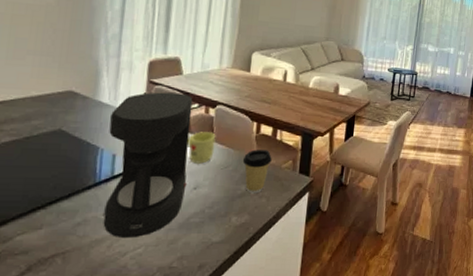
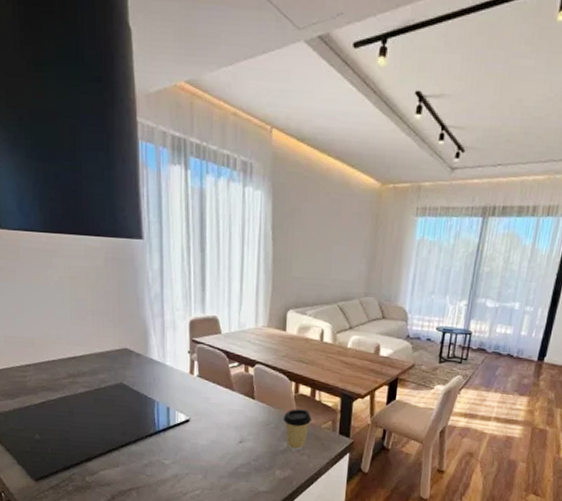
coffee maker: present [103,92,193,239] -> none [162,350,233,481]
mug: present [187,132,216,165] -> none [230,389,257,421]

